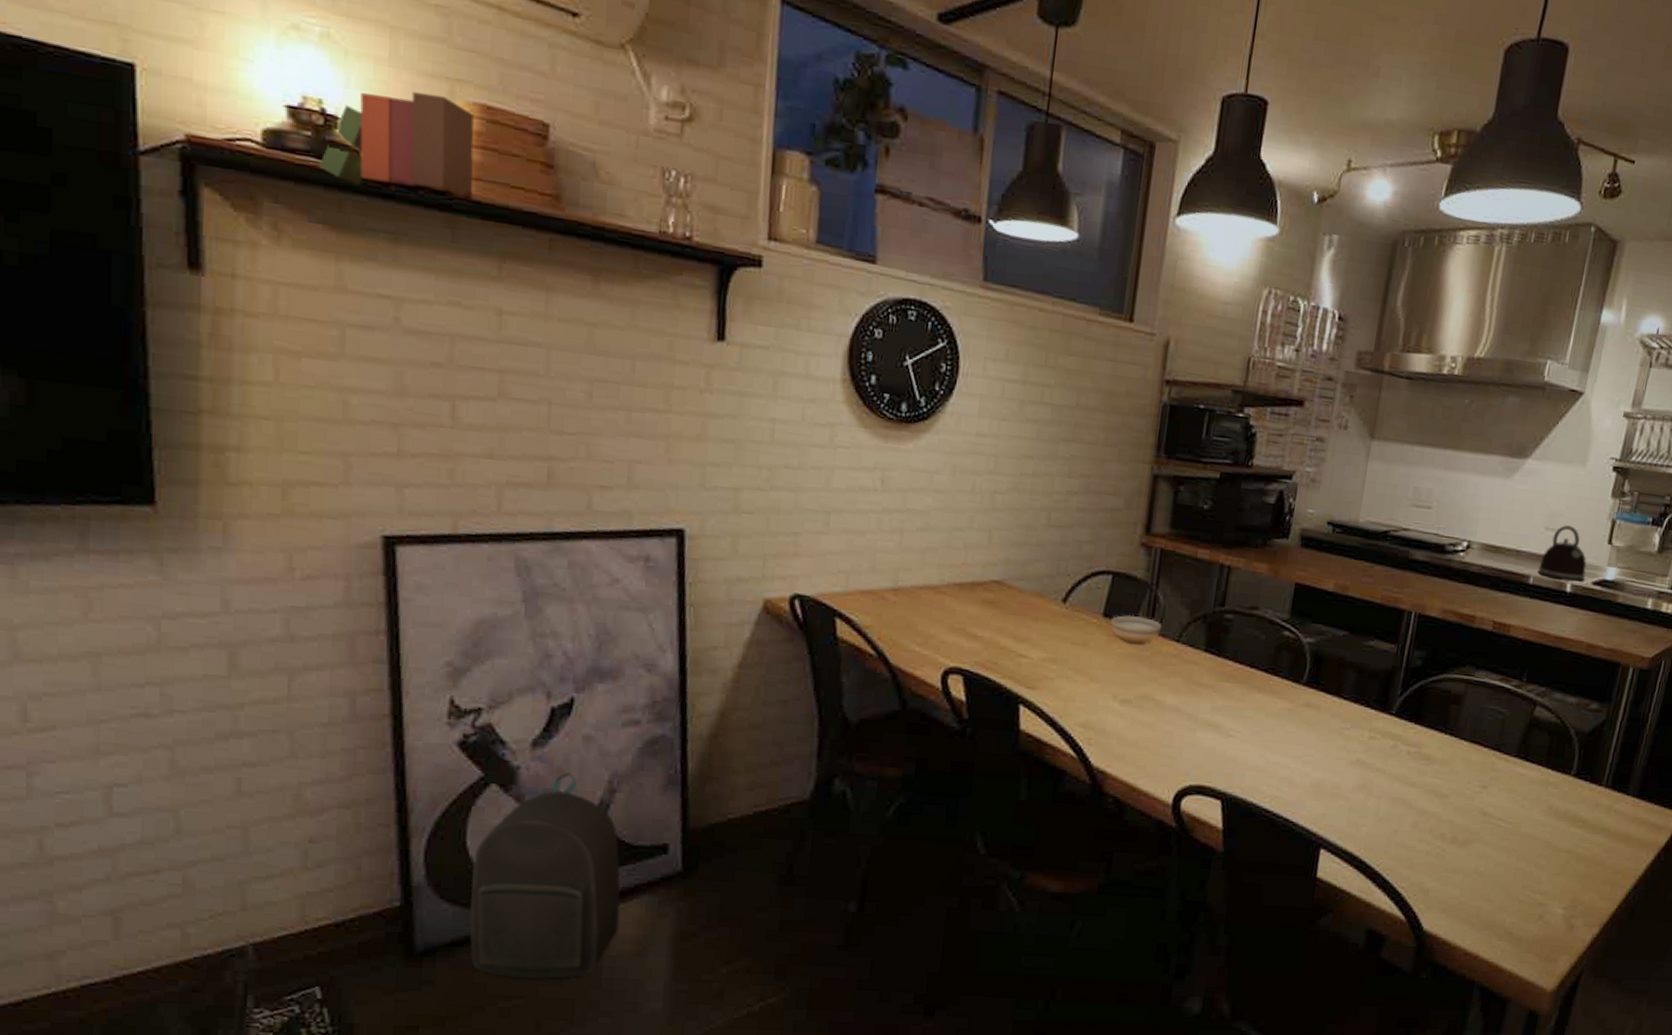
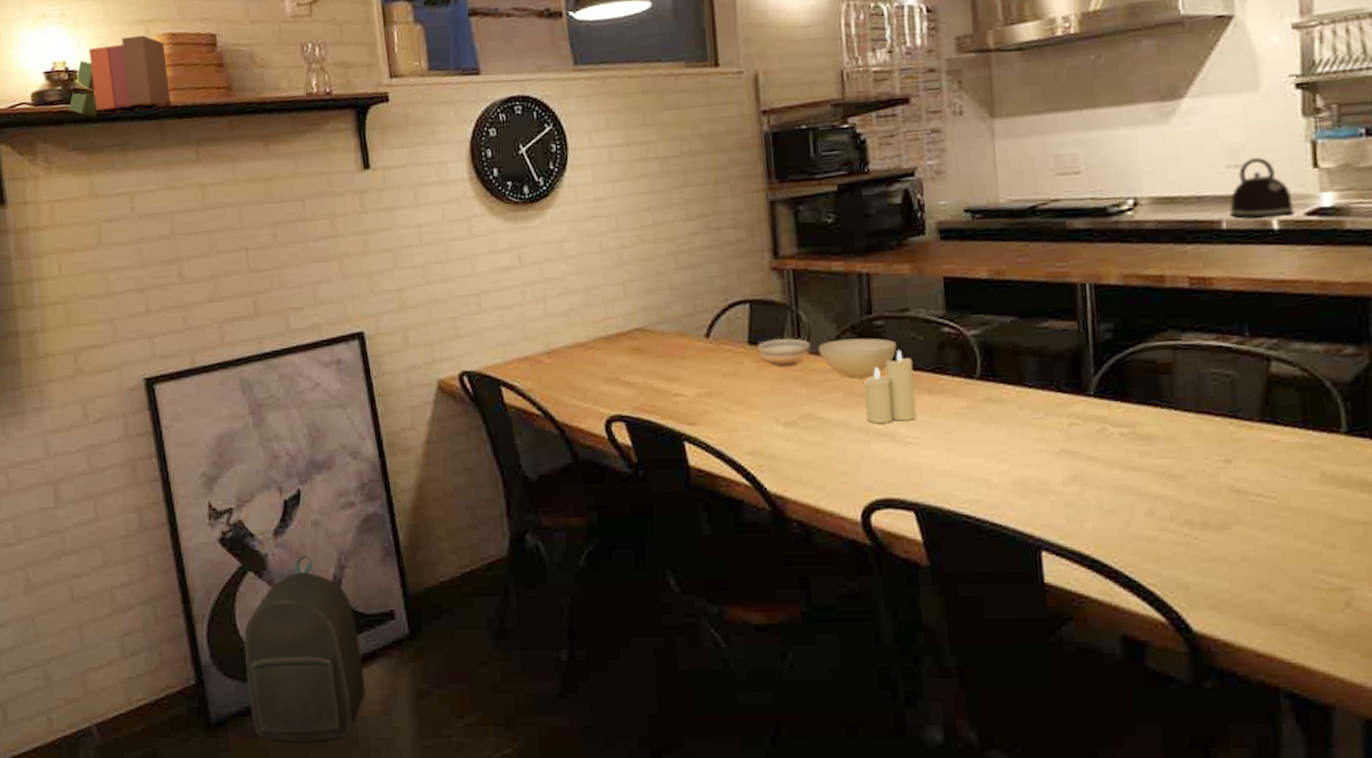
bowl: none [1168,626,1240,668] -> present [819,338,897,379]
candle: none [1198,646,1251,715] -> present [863,350,916,424]

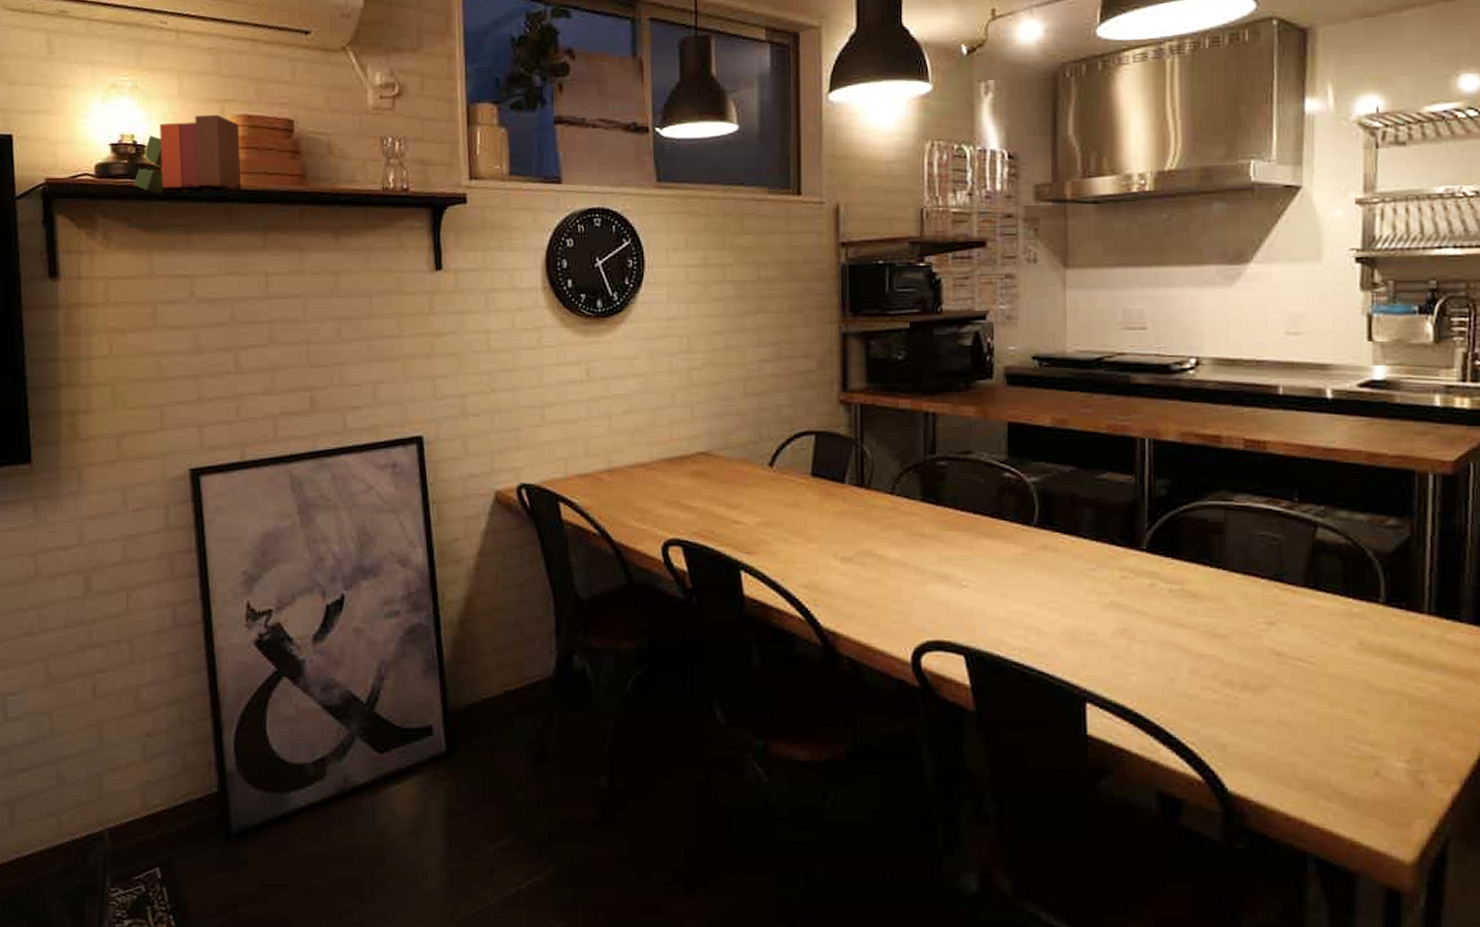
backpack: present [243,555,365,741] -> none [272,663,396,859]
bowl: present [757,338,811,366] -> none [819,471,874,500]
bowl: present [819,338,897,379] -> none [881,477,957,518]
candle: present [863,350,916,424] -> none [922,492,973,565]
kettle: present [1229,157,1295,220] -> none [1287,327,1348,387]

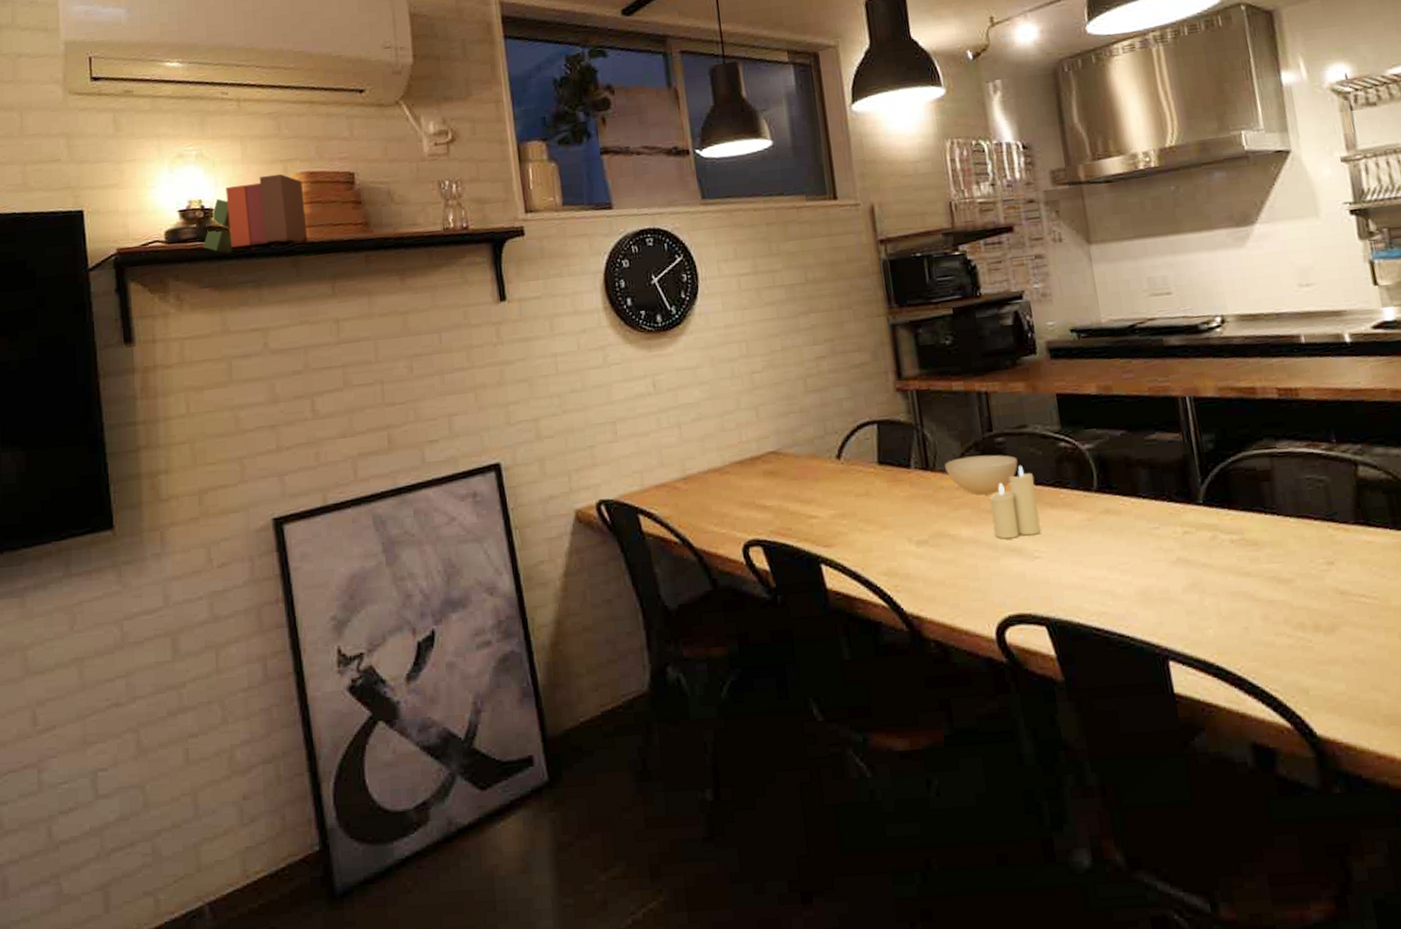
bowl: none [881,477,957,518] -> present [945,455,1018,495]
candle: none [922,492,973,565] -> present [988,466,1041,539]

